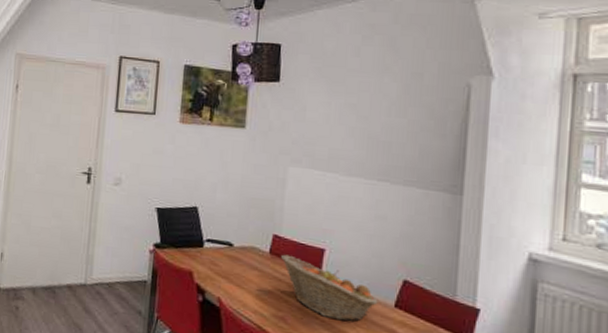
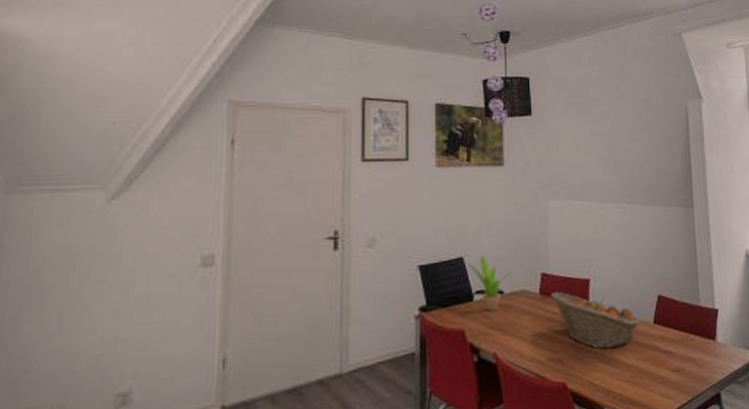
potted plant: none [200,209,245,261] -> present [467,256,513,312]

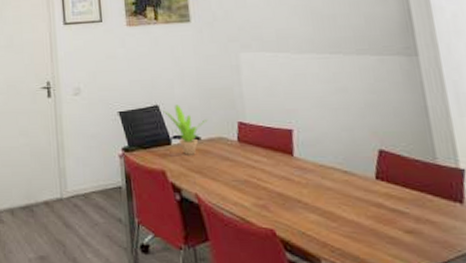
fruit basket: present [551,291,640,349] -> none [250,140,359,201]

